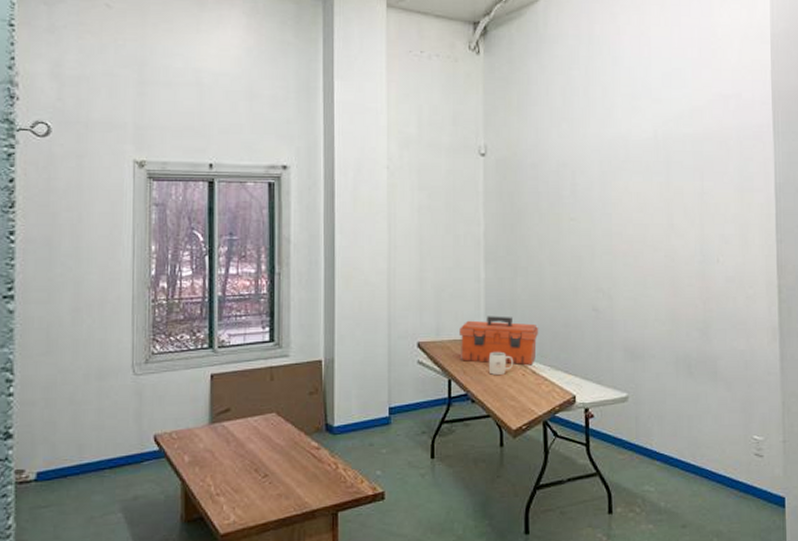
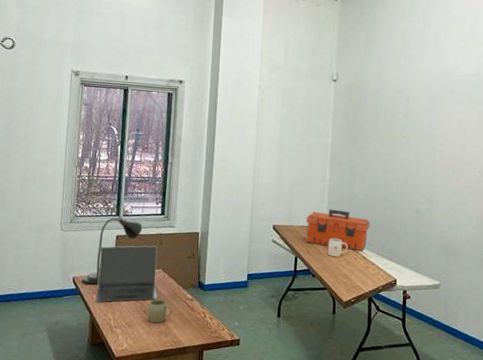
desk lamp: none [165,351,246,443] -> present [80,217,143,285]
laptop: none [188,383,273,465] -> present [96,245,158,303]
mug: none [261,452,294,484] -> present [148,299,173,324]

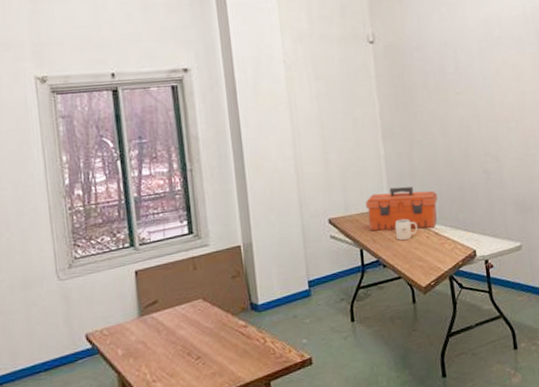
desk lamp: present [80,217,143,285] -> none [97,248,168,339]
laptop: present [96,245,158,303] -> none [116,272,203,358]
mug: present [148,299,173,324] -> none [192,334,225,365]

